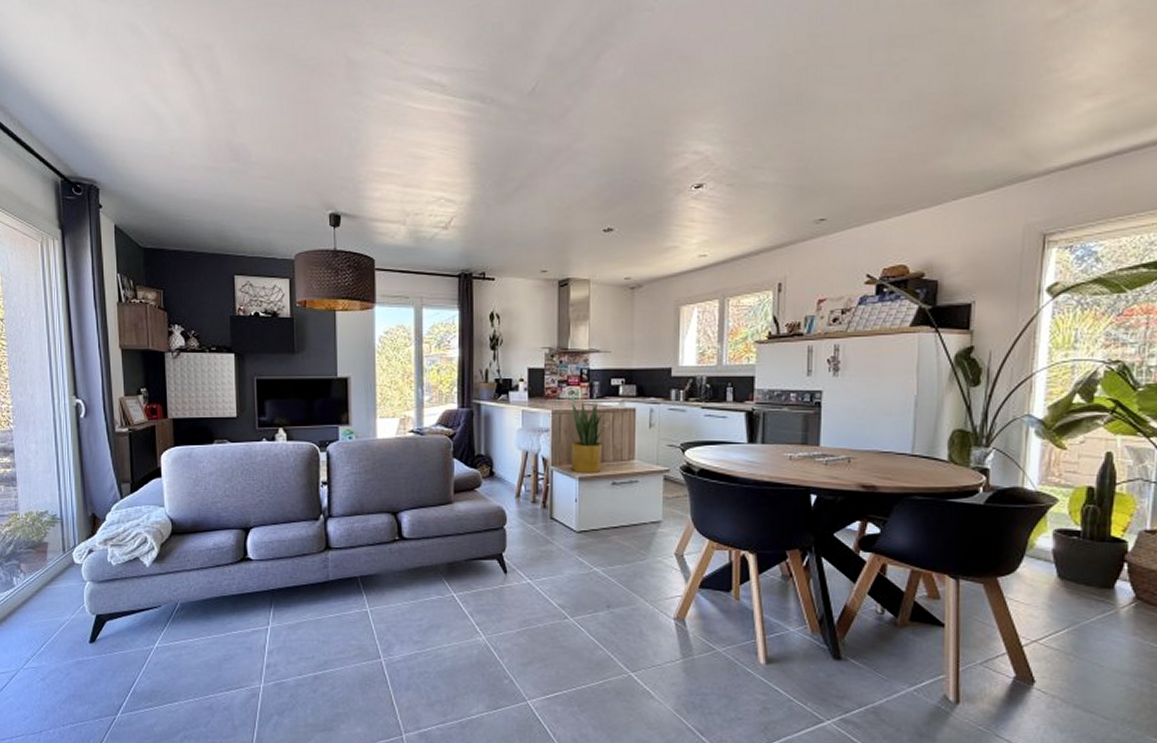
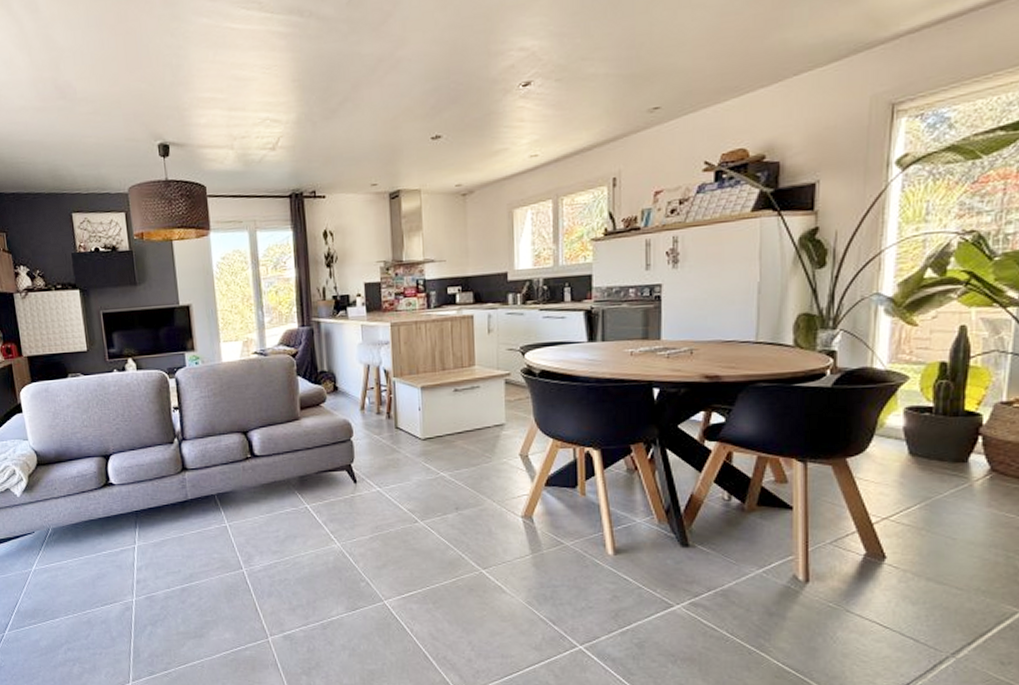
planter: present [571,401,606,474] -> none [409,311,445,383]

